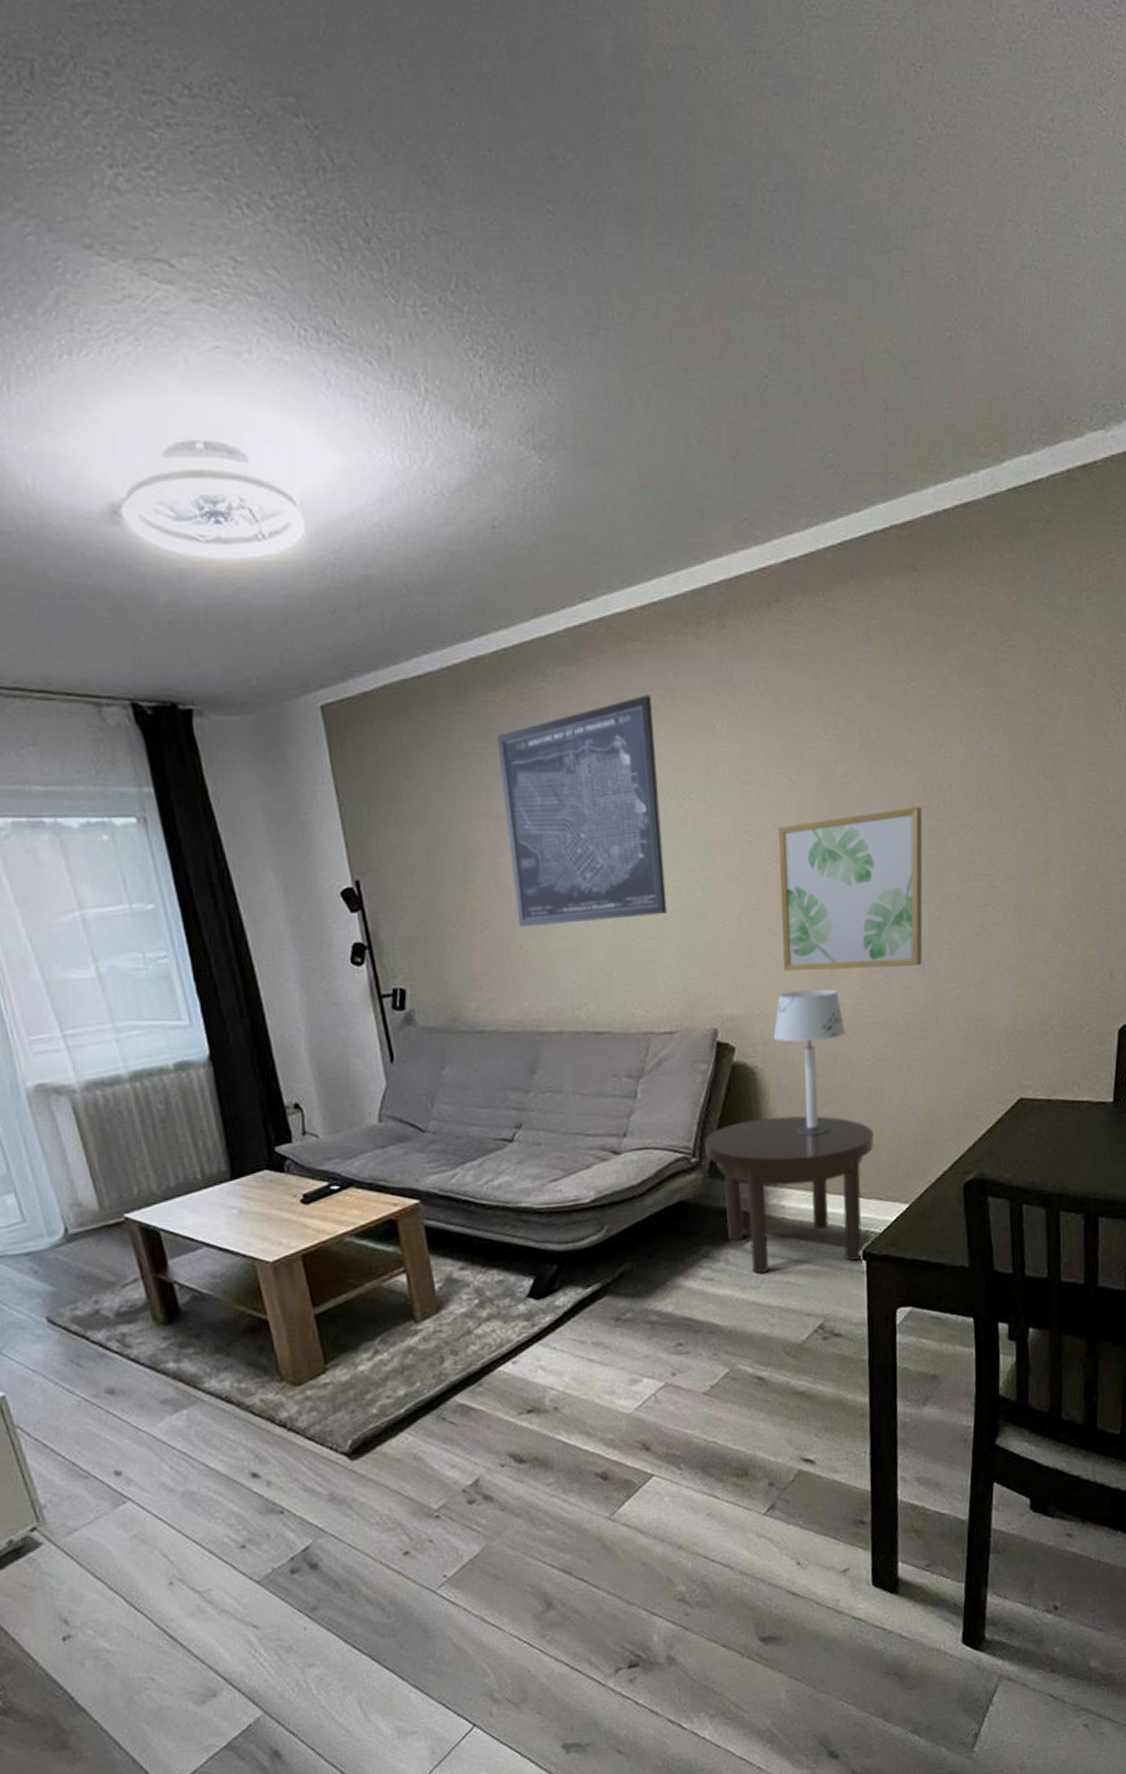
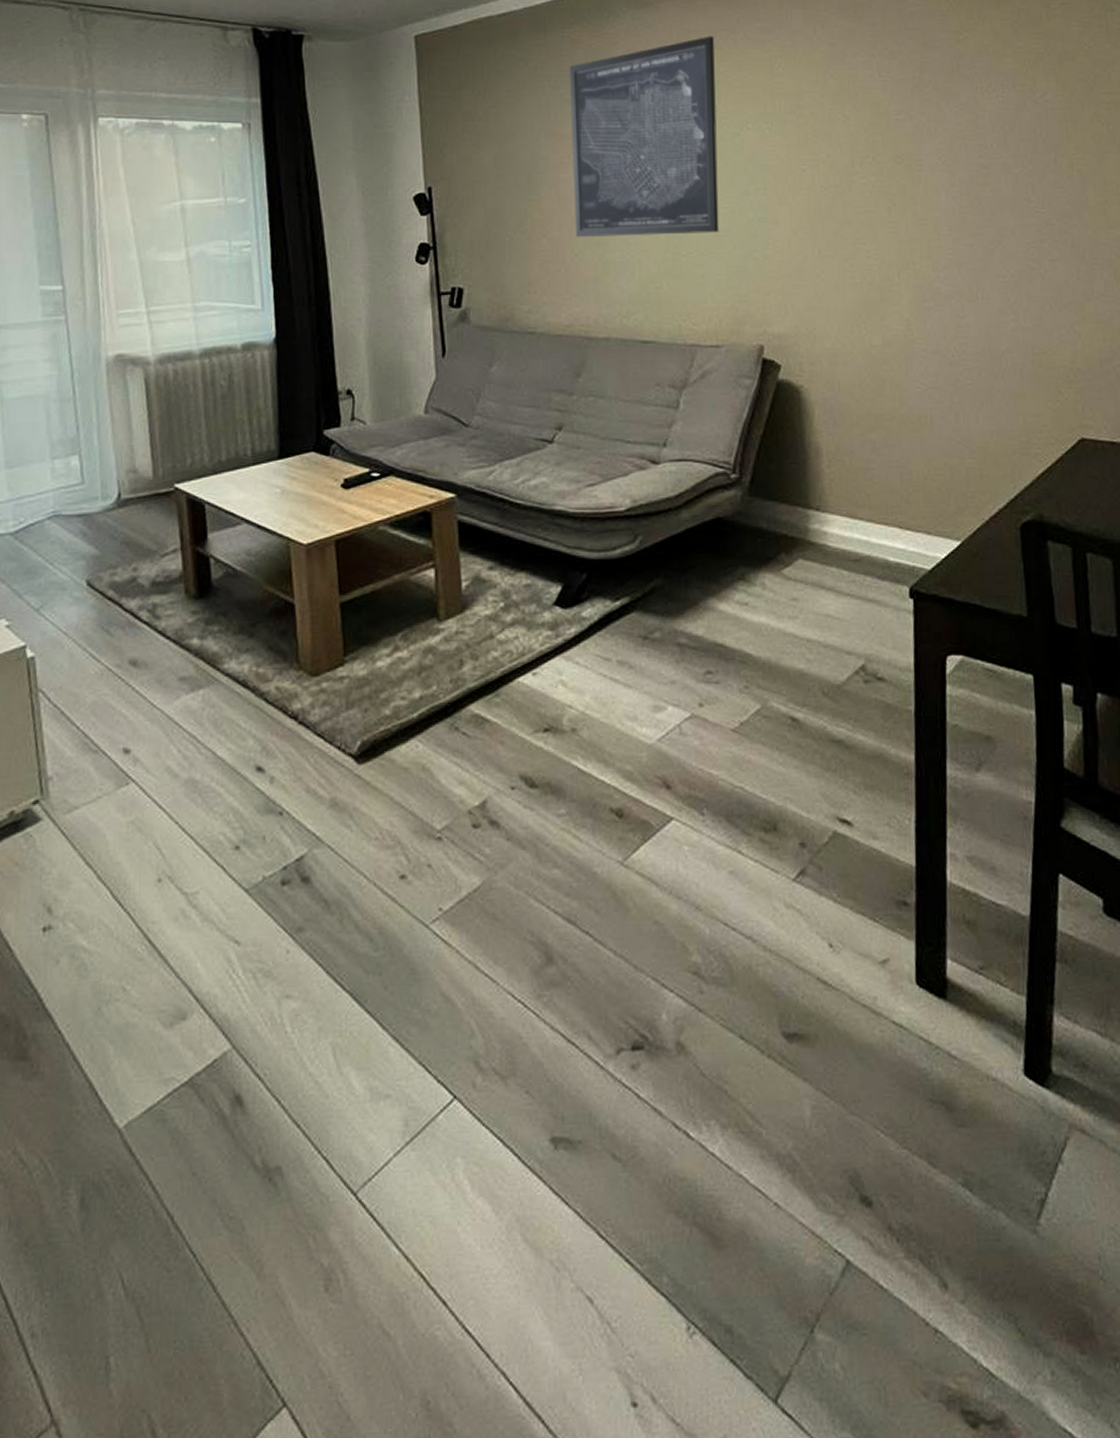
side table: present [705,1116,874,1273] -> none [746,438,923,602]
table lamp: present [773,989,846,1136] -> none [820,313,895,460]
wall art: present [778,806,923,971] -> none [830,144,976,297]

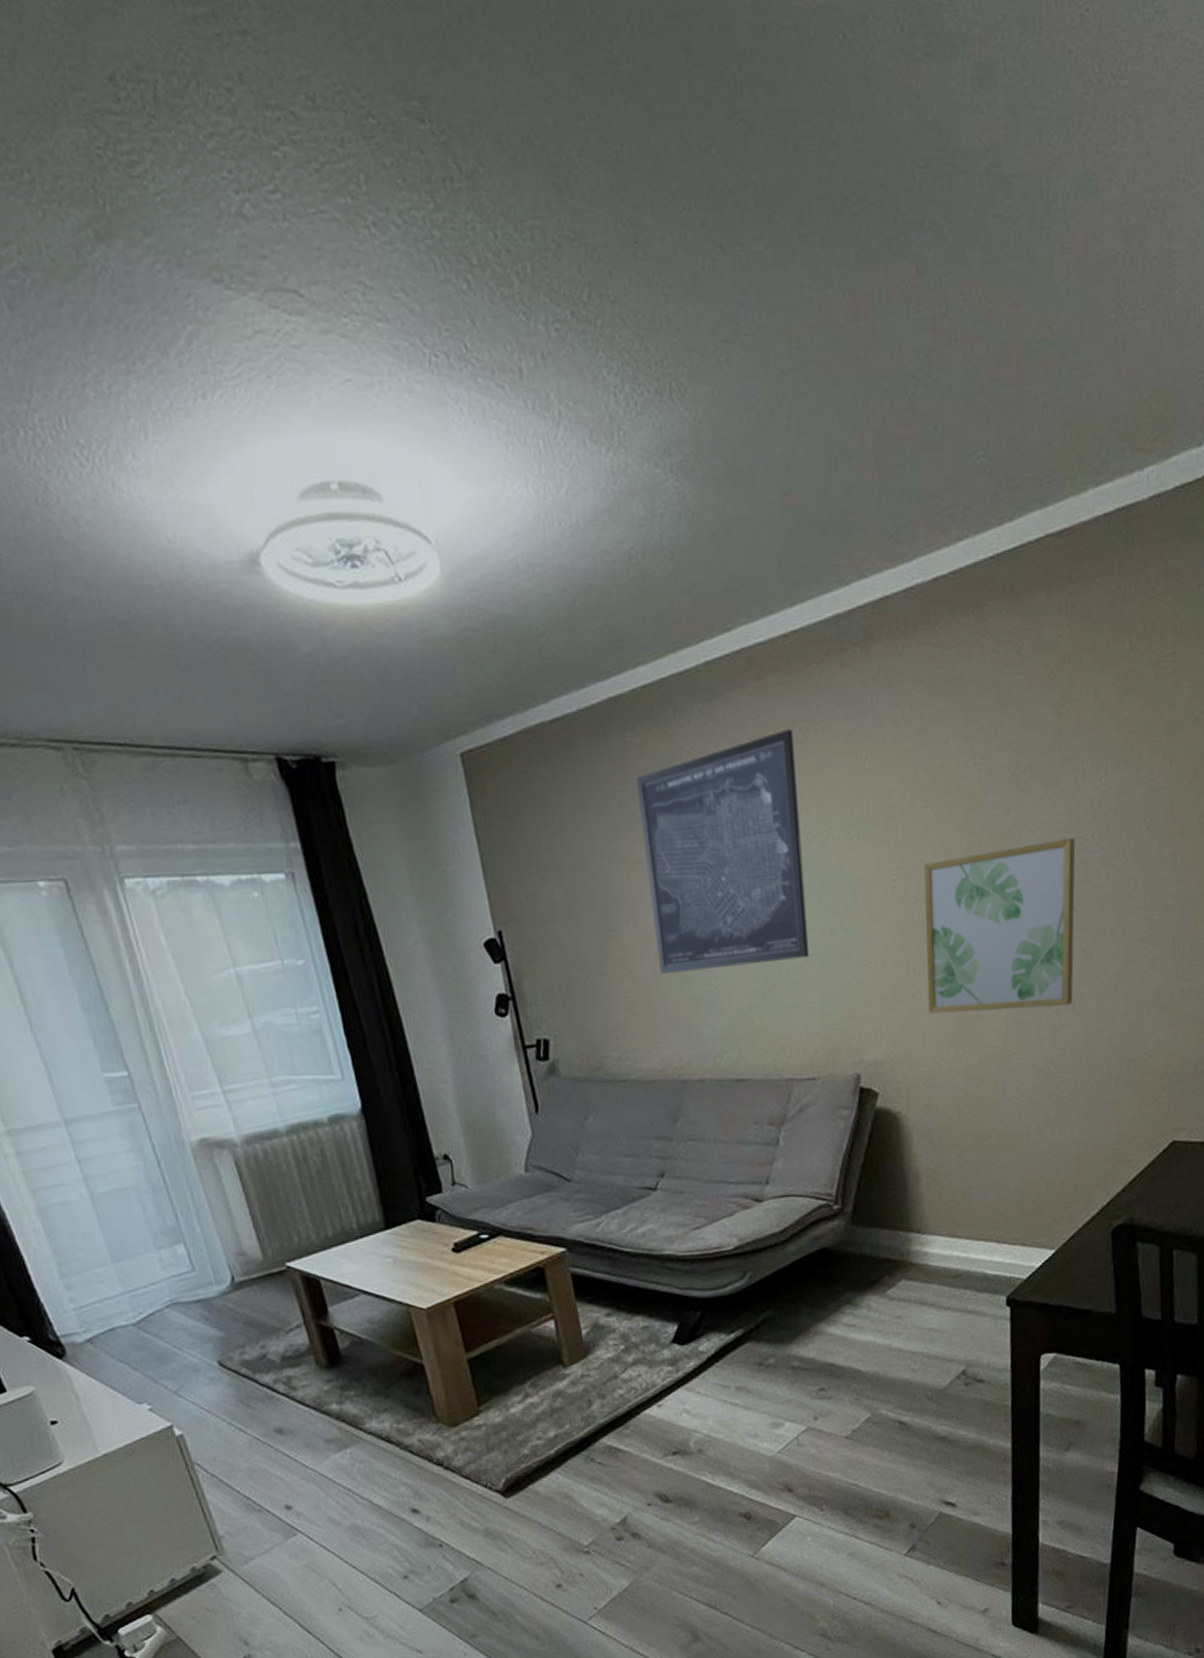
wall art: none [830,144,976,297] -> present [923,837,1076,1014]

